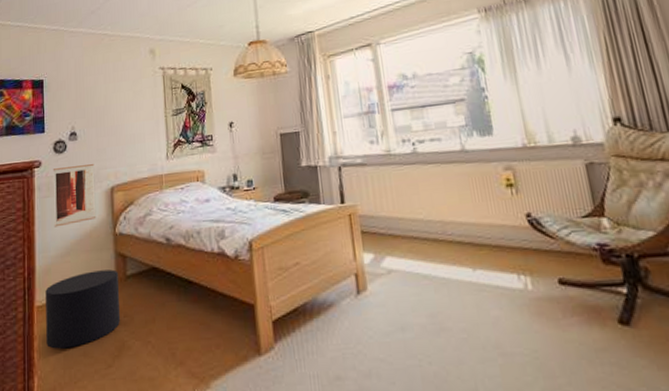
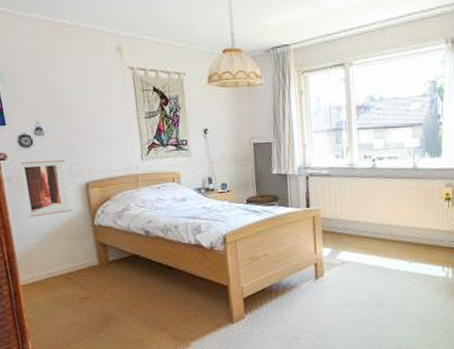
stool: present [45,269,120,349] -> none [28,256,106,319]

